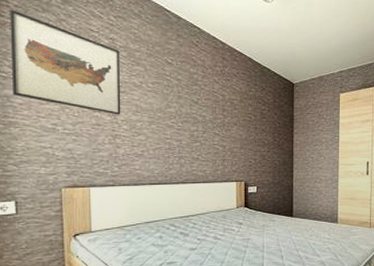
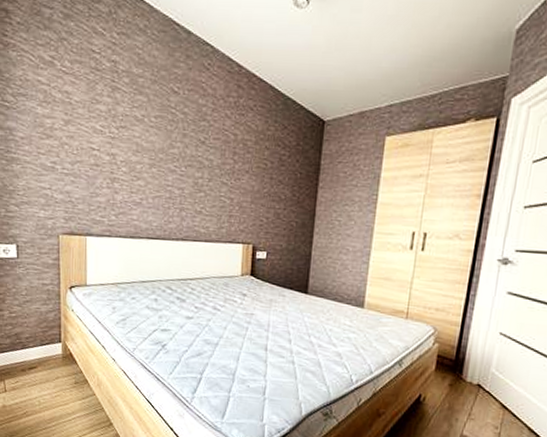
wall art: present [10,9,121,115] -> none [13,27,122,155]

